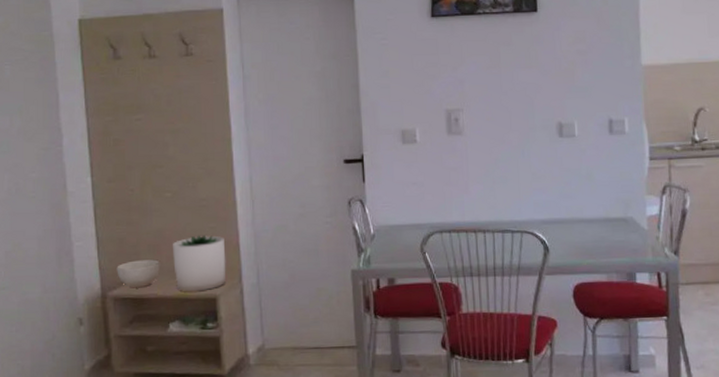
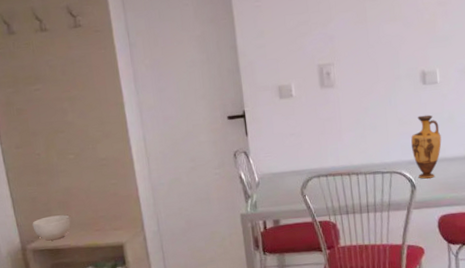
planter: present [172,234,226,292] -> none [79,190,130,241]
vase: none [545,170,579,241] -> present [411,114,442,179]

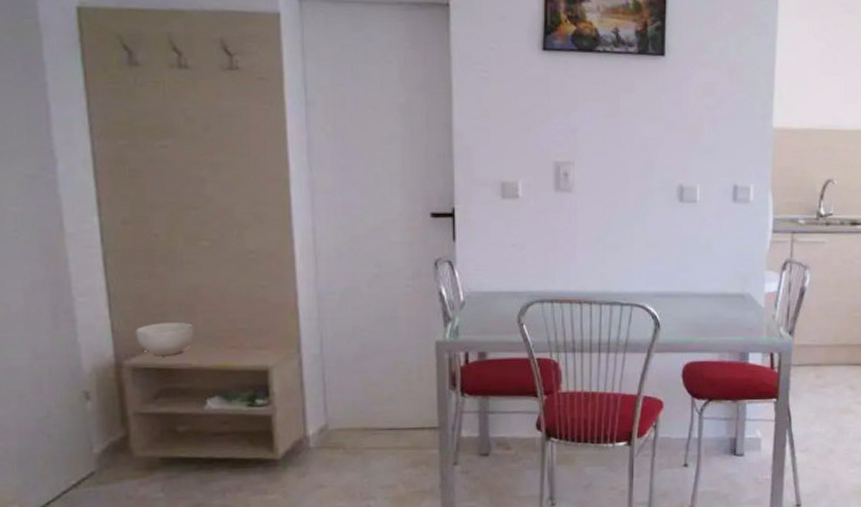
vase: present [411,114,442,179] -> none [660,239,695,316]

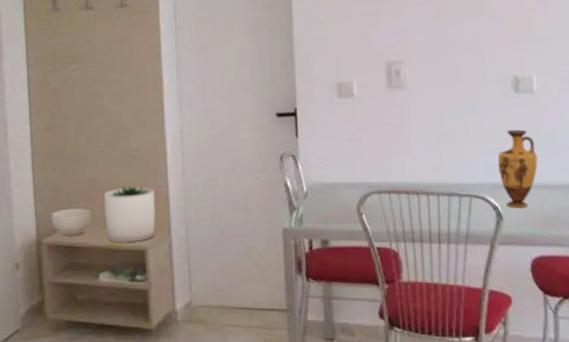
planter: none [210,294,281,363] -> present [103,186,156,243]
vase: none [660,239,695,316] -> present [498,129,538,208]

